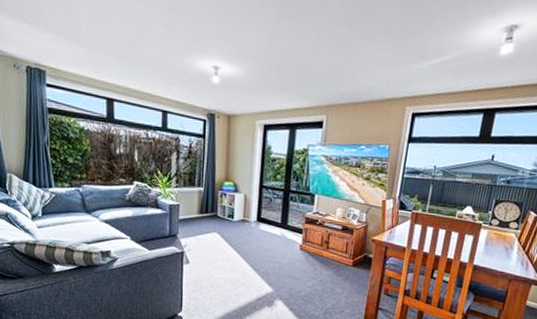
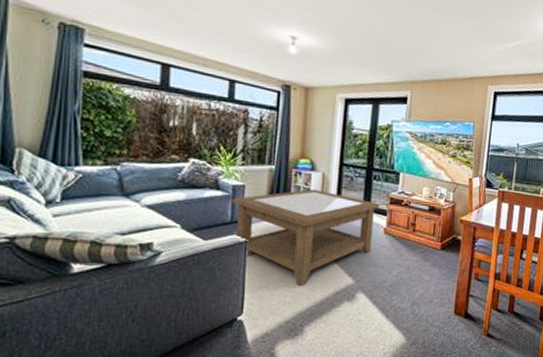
coffee table: none [170,209,297,291] -> present [233,189,381,286]

